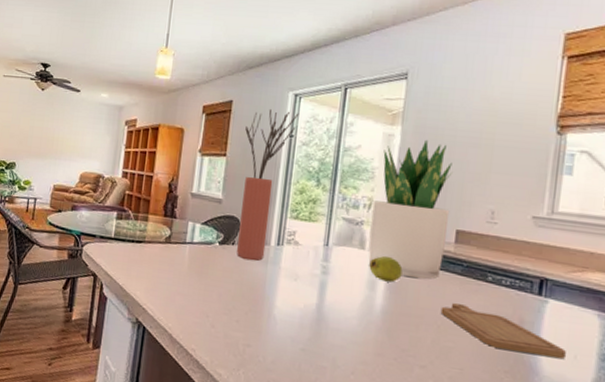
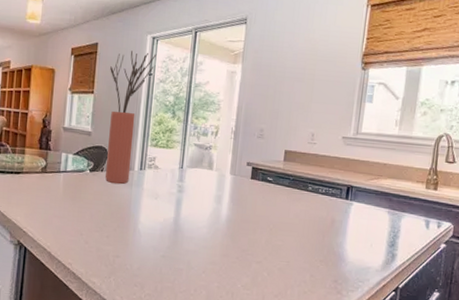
planter: present [368,139,453,280] -> none [216,75,282,192]
fruit: present [369,255,403,282] -> none [216,174,243,196]
chopping board: present [440,303,566,359] -> none [272,210,365,248]

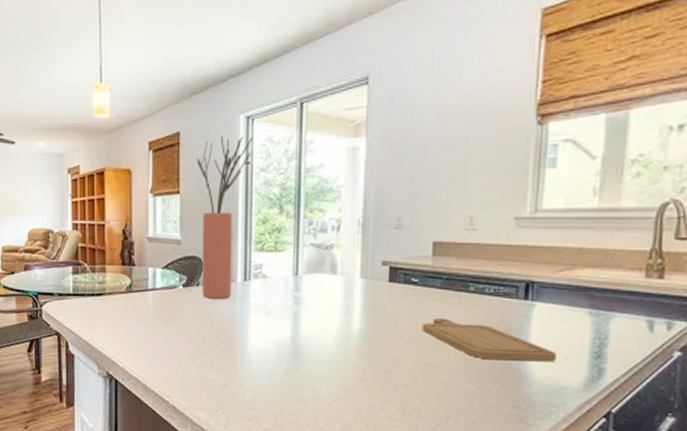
chopping board: none [272,210,365,248] -> present [422,318,556,362]

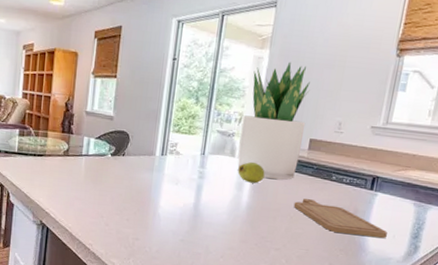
vase: present [197,136,254,300] -> none [126,34,182,170]
planter: none [341,148,425,298] -> present [238,61,310,181]
fruit: none [343,278,379,305] -> present [238,161,265,184]

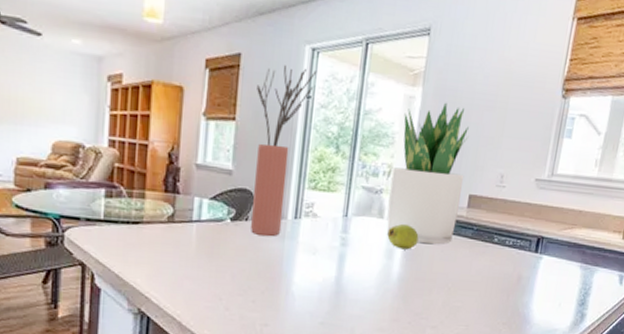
vase: none [126,34,182,170] -> present [251,65,317,237]
chopping board: present [293,199,388,239] -> none [451,266,553,308]

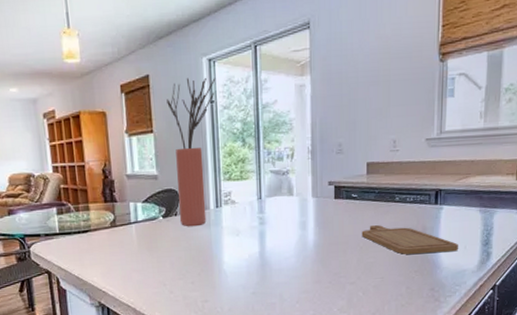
planter: present [387,102,469,245] -> none [295,84,360,212]
fruit: present [387,223,419,250] -> none [299,197,327,220]
chopping board: none [451,266,553,308] -> present [361,225,458,254]

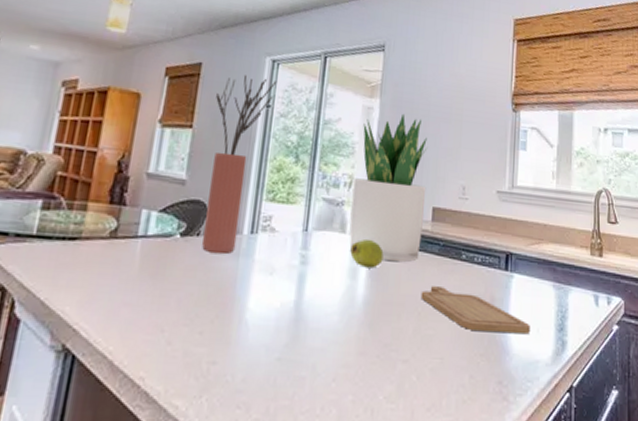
planter: none [295,84,360,212] -> present [350,113,428,263]
fruit: none [299,197,327,220] -> present [350,238,384,268]

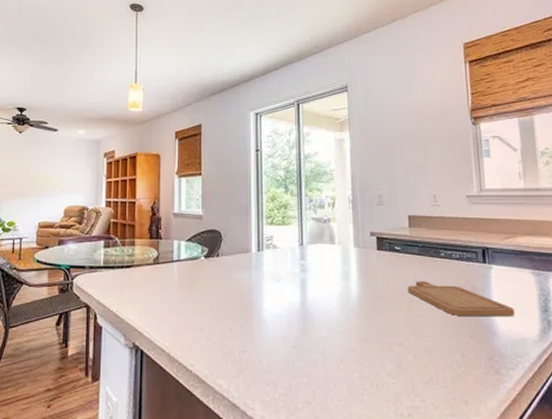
vase: present [202,75,277,255] -> none [216,128,262,269]
planter: present [350,113,428,263] -> none [336,140,402,264]
fruit: present [350,238,384,268] -> none [341,247,370,271]

